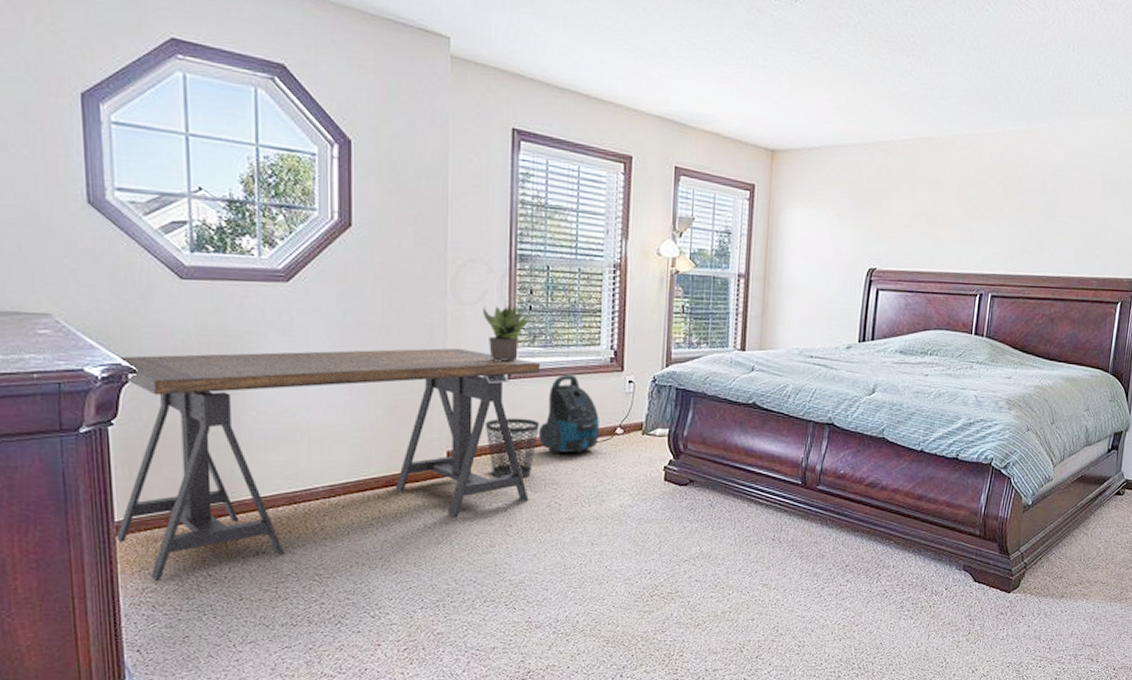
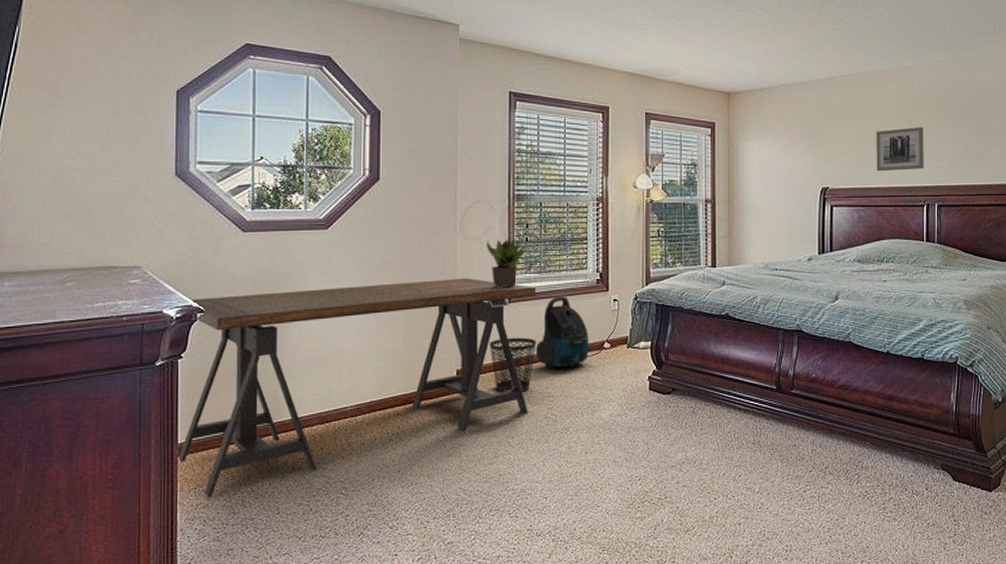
wall art: none [930,205,986,255] -> present [876,126,924,172]

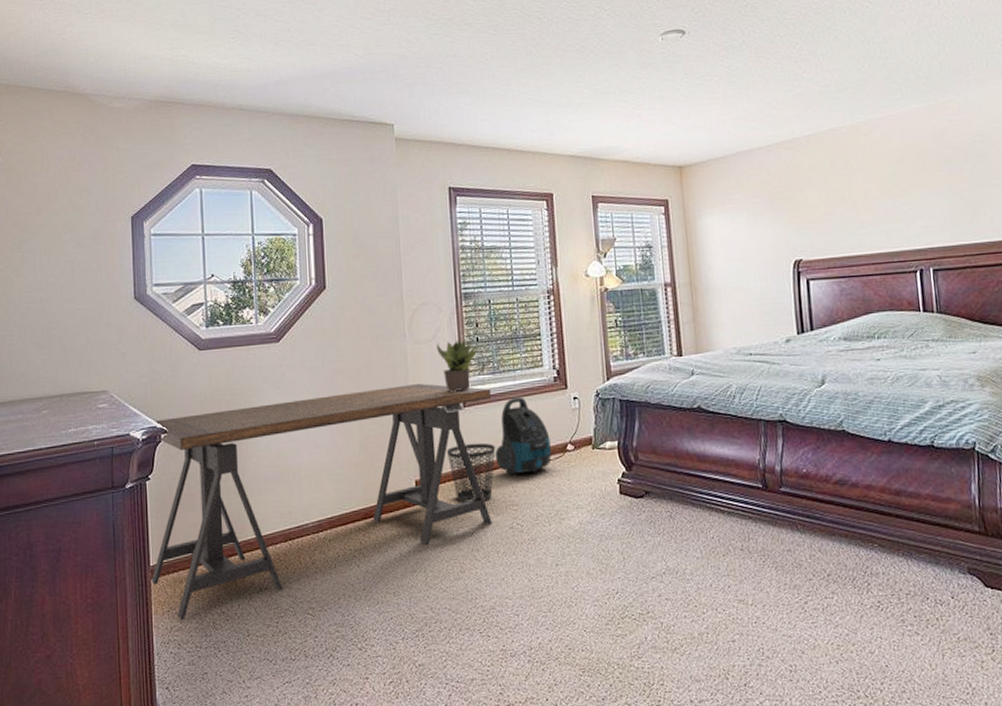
wall art: present [876,126,924,172] -> none [851,182,913,238]

